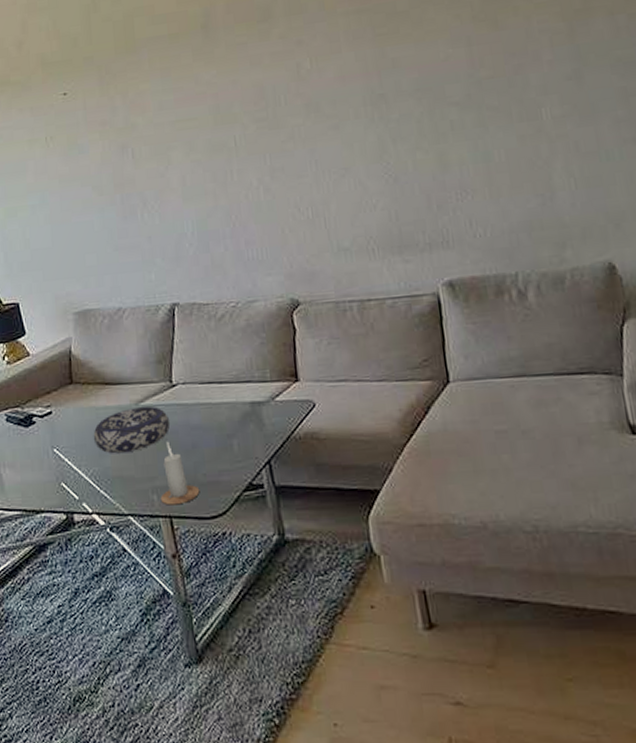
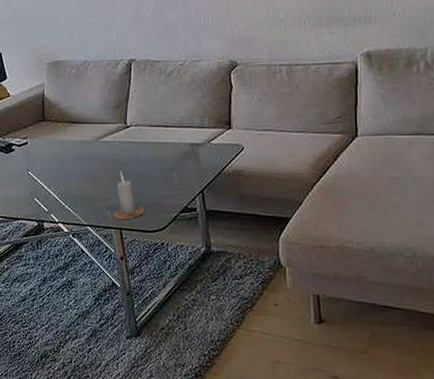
decorative bowl: present [93,406,170,454] -> none [60,142,123,178]

